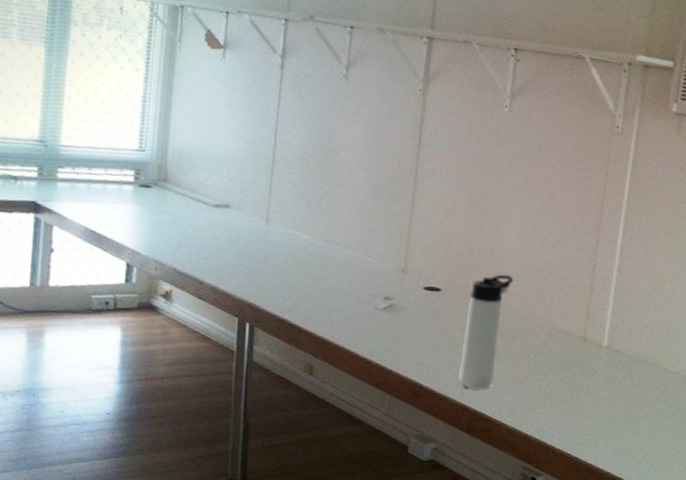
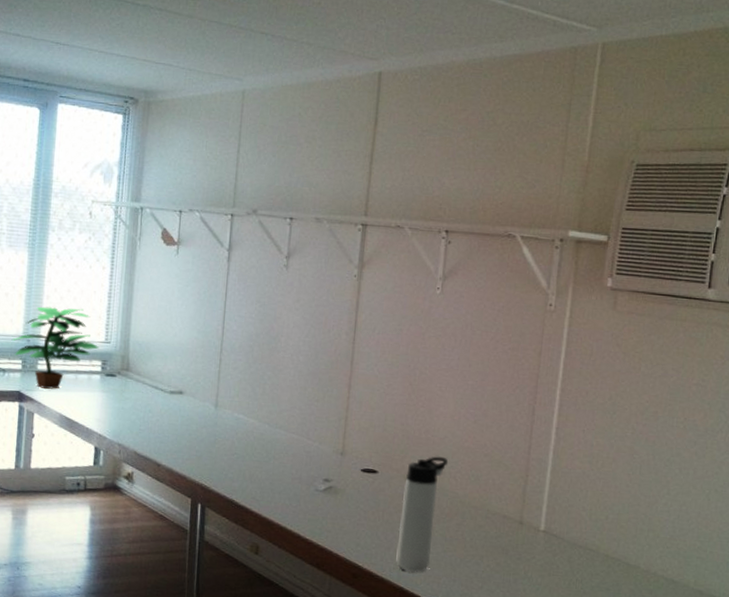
potted plant: none [25,108,132,200] -> present [11,306,99,390]

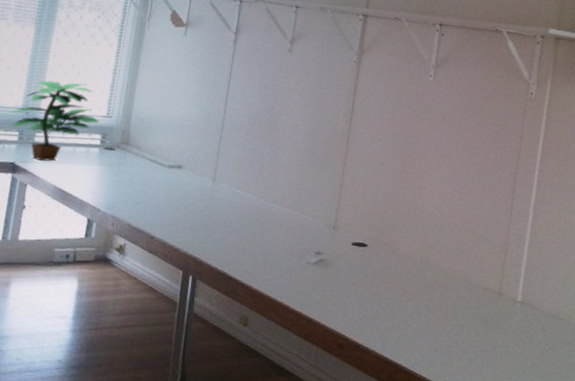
thermos bottle: present [396,456,449,573] -> none [381,231,435,343]

